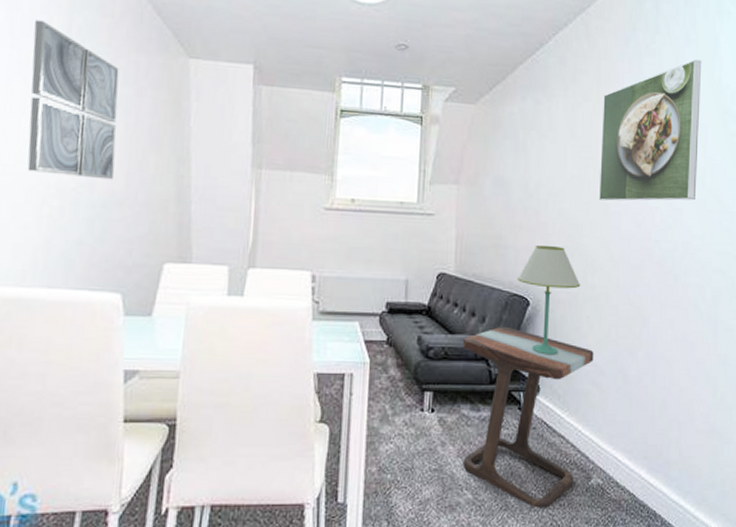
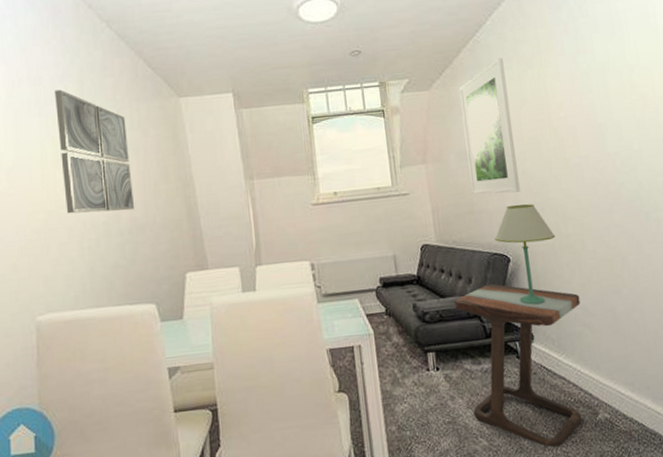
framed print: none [502,83,559,232] -> present [458,57,520,194]
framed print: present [599,59,702,202] -> none [546,10,652,156]

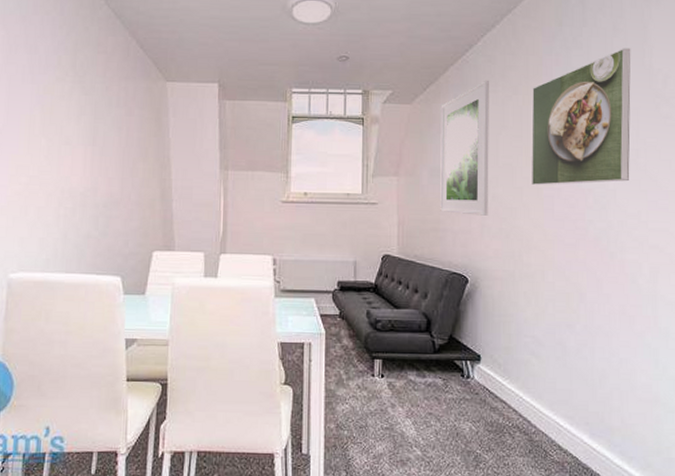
wall art: present [55,89,135,214] -> none [47,60,113,185]
side table: present [454,283,610,447] -> none [407,301,545,466]
table lamp: present [494,204,556,305] -> none [456,228,517,328]
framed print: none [546,10,652,156] -> present [531,48,631,186]

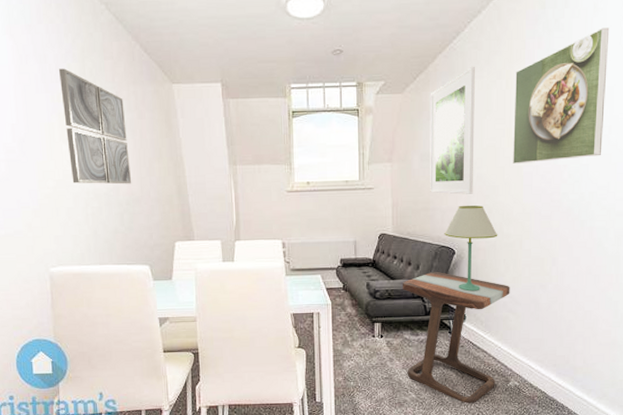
wall art: none [47,60,113,185] -> present [59,68,132,185]
side table: none [407,301,545,466] -> present [402,271,519,403]
table lamp: none [456,228,517,328] -> present [444,205,498,291]

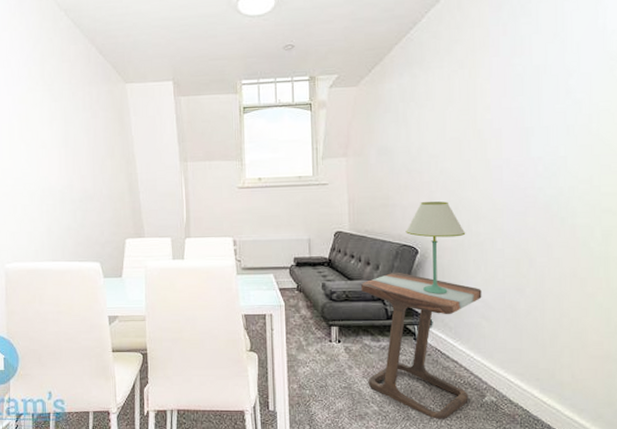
wall art: present [59,68,132,185] -> none [21,72,85,182]
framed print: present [430,66,475,195] -> none [386,56,436,190]
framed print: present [513,27,610,165] -> none [478,11,584,158]

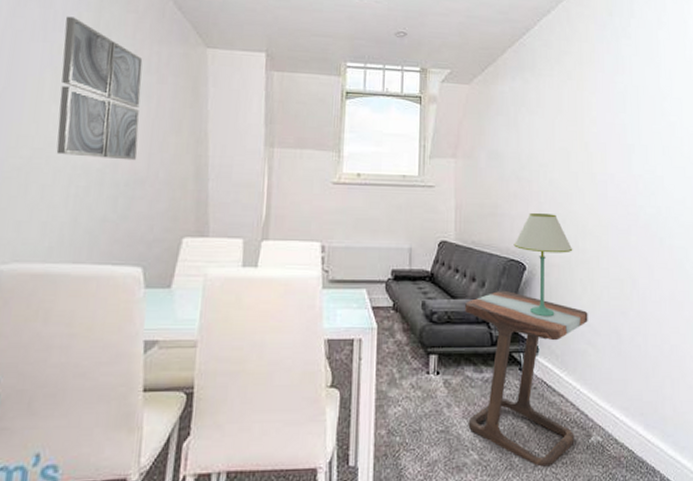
wall art: none [21,72,85,182] -> present [56,16,143,161]

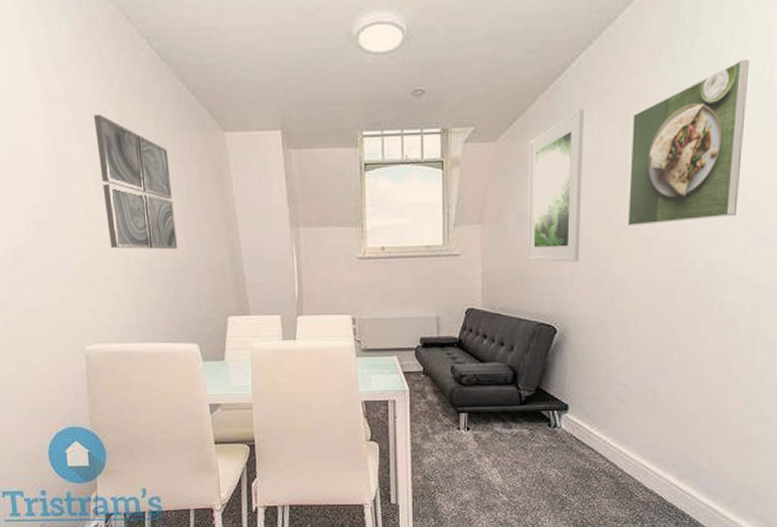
side table: present [464,290,602,467] -> none [492,353,631,508]
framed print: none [498,63,546,200] -> present [527,108,584,262]
table lamp: present [513,213,573,317] -> none [544,275,609,377]
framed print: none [585,40,676,171] -> present [628,59,750,227]

